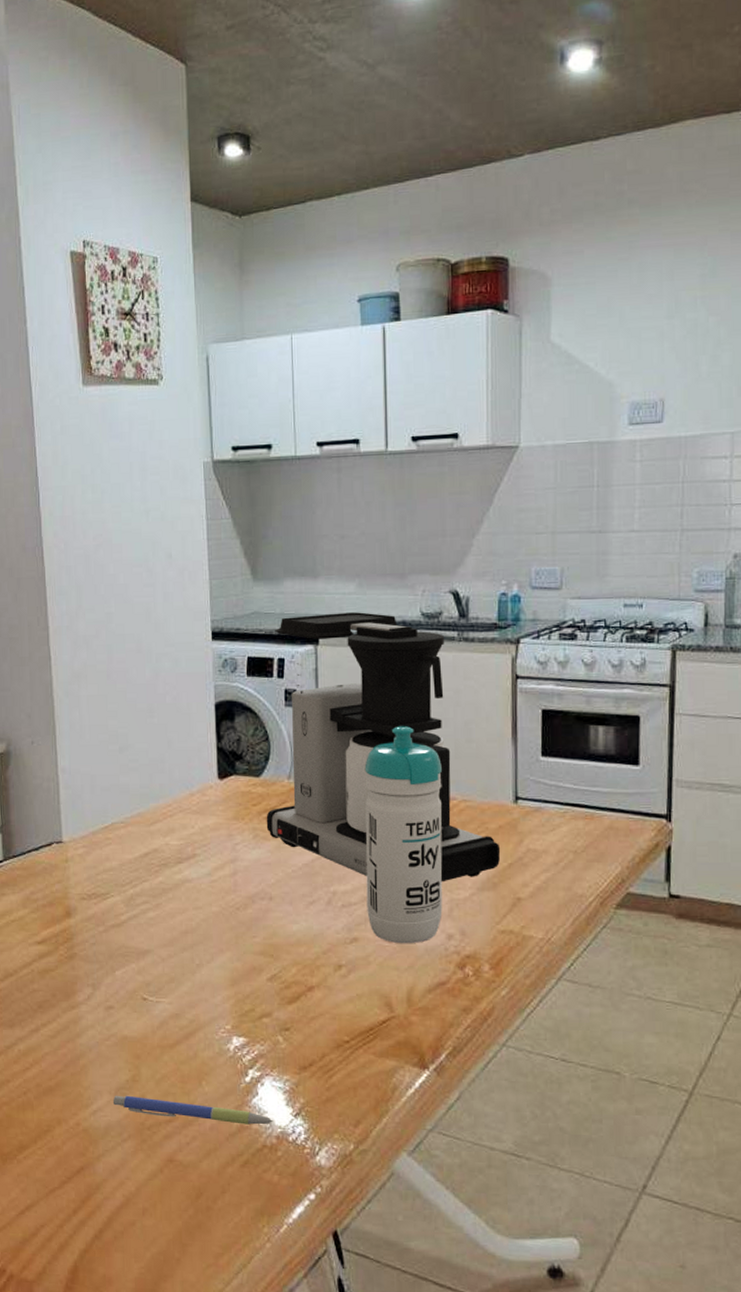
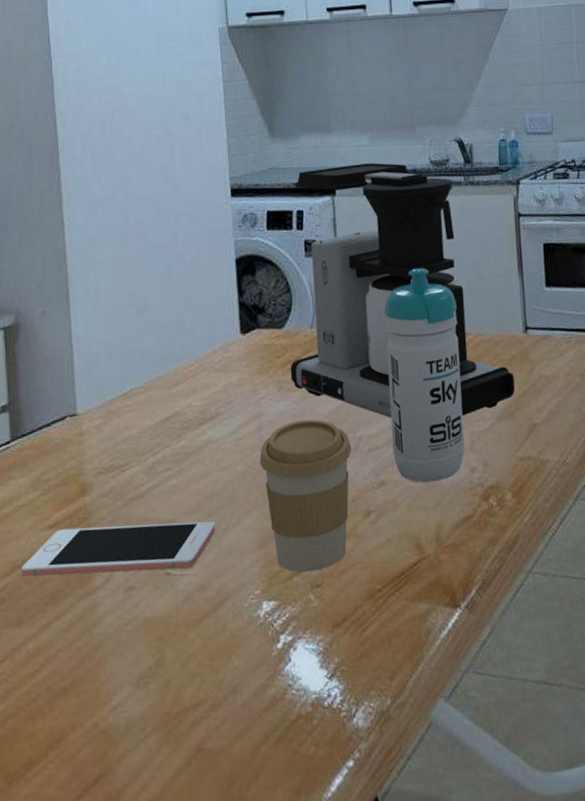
cell phone: none [13,946,190,997] -> present [21,521,216,577]
pen: present [112,1095,273,1125] -> none [134,680,307,703]
coffee cup: none [233,870,326,1015] -> present [259,419,352,573]

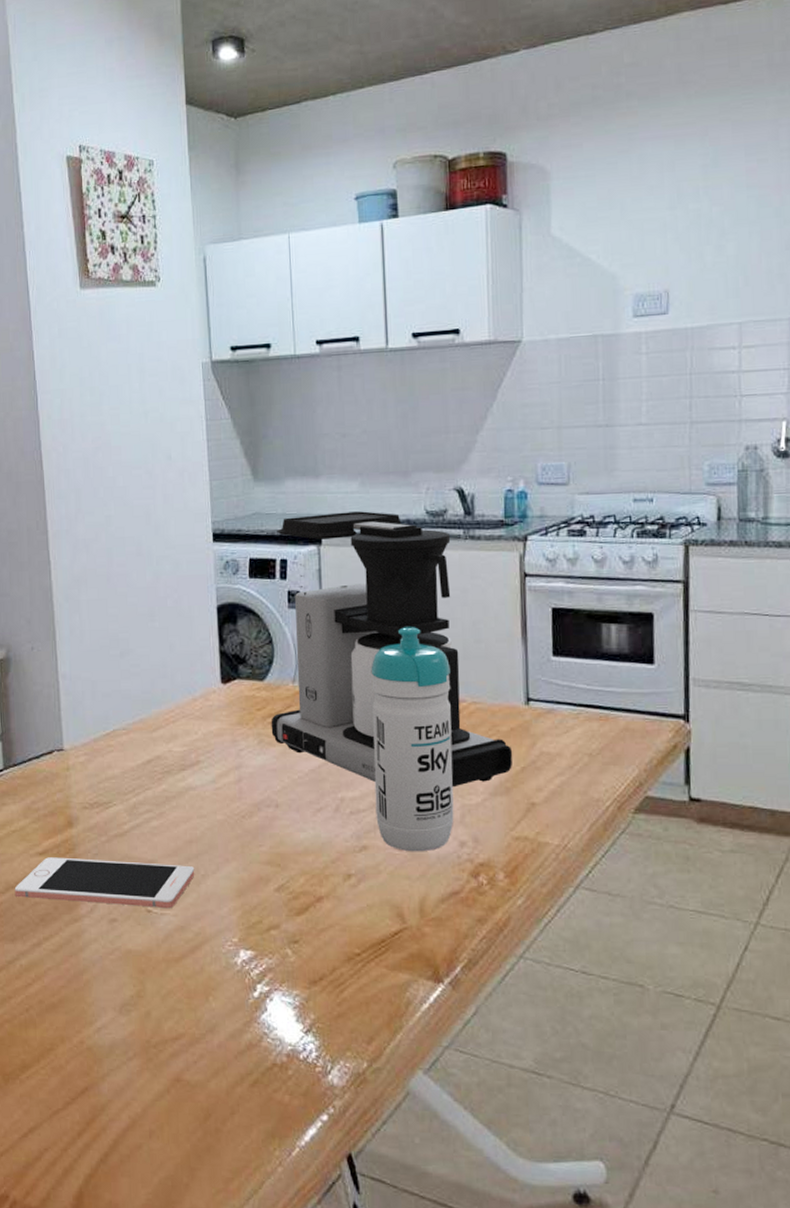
coffee cup: present [259,419,352,573] -> none [238,776,333,927]

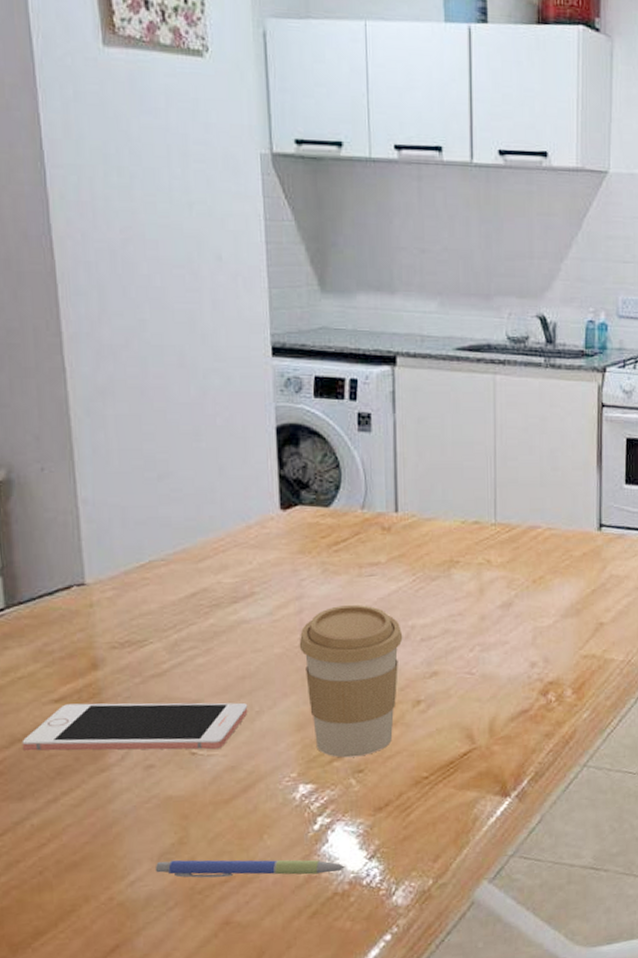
pen: none [117,1011,283,1042] -> present [155,859,345,878]
coffee cup: none [238,776,333,927] -> present [299,605,403,758]
coffee maker: present [271,511,513,788] -> none [336,332,585,611]
water bottle: present [371,626,454,852] -> none [446,452,527,675]

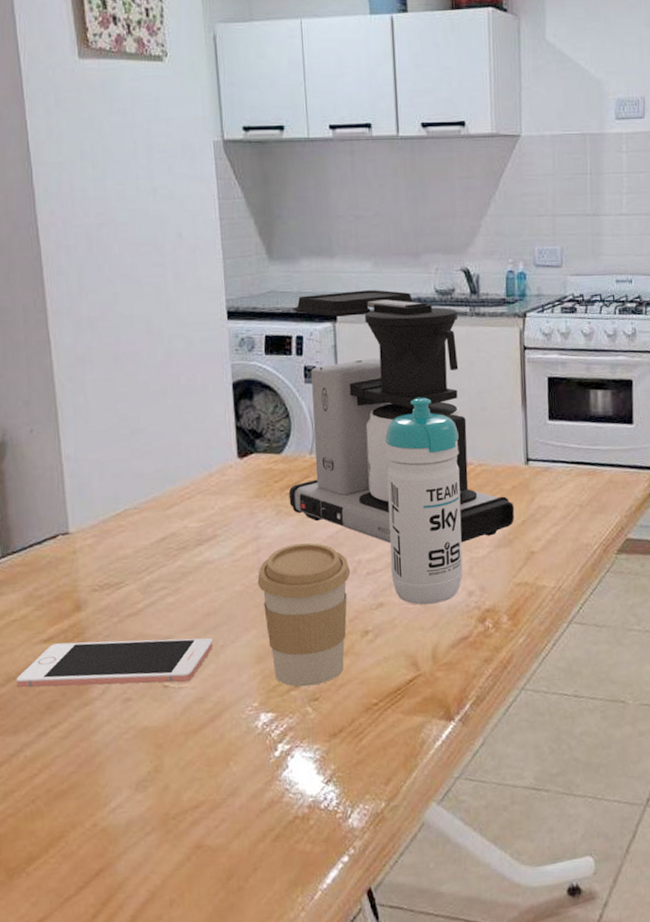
pen: present [155,859,345,878] -> none [133,785,304,804]
coffee maker: none [336,332,585,611] -> present [288,290,515,543]
water bottle: none [446,452,527,675] -> present [385,397,463,605]

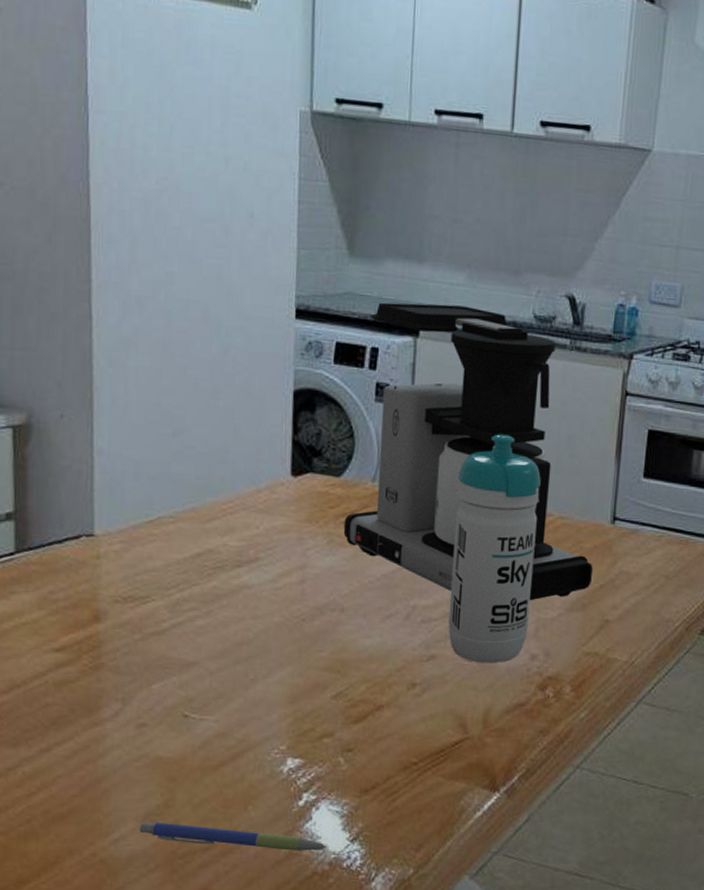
cell phone: present [16,638,214,688] -> none [20,654,243,714]
pen: none [133,785,304,804] -> present [139,821,327,851]
coffee cup: present [257,543,351,687] -> none [298,579,404,735]

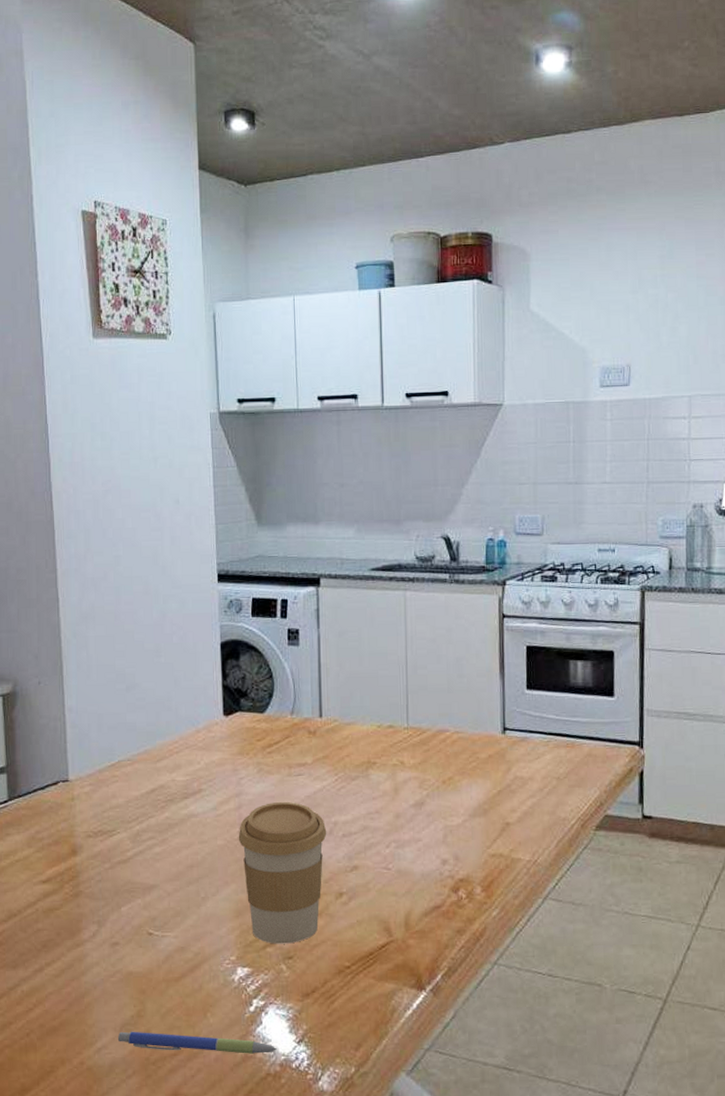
coffee cup: none [298,579,404,735] -> present [238,802,327,944]
coffee maker: present [343,302,594,601] -> none [270,556,491,810]
water bottle: present [448,433,541,664] -> none [363,662,437,871]

